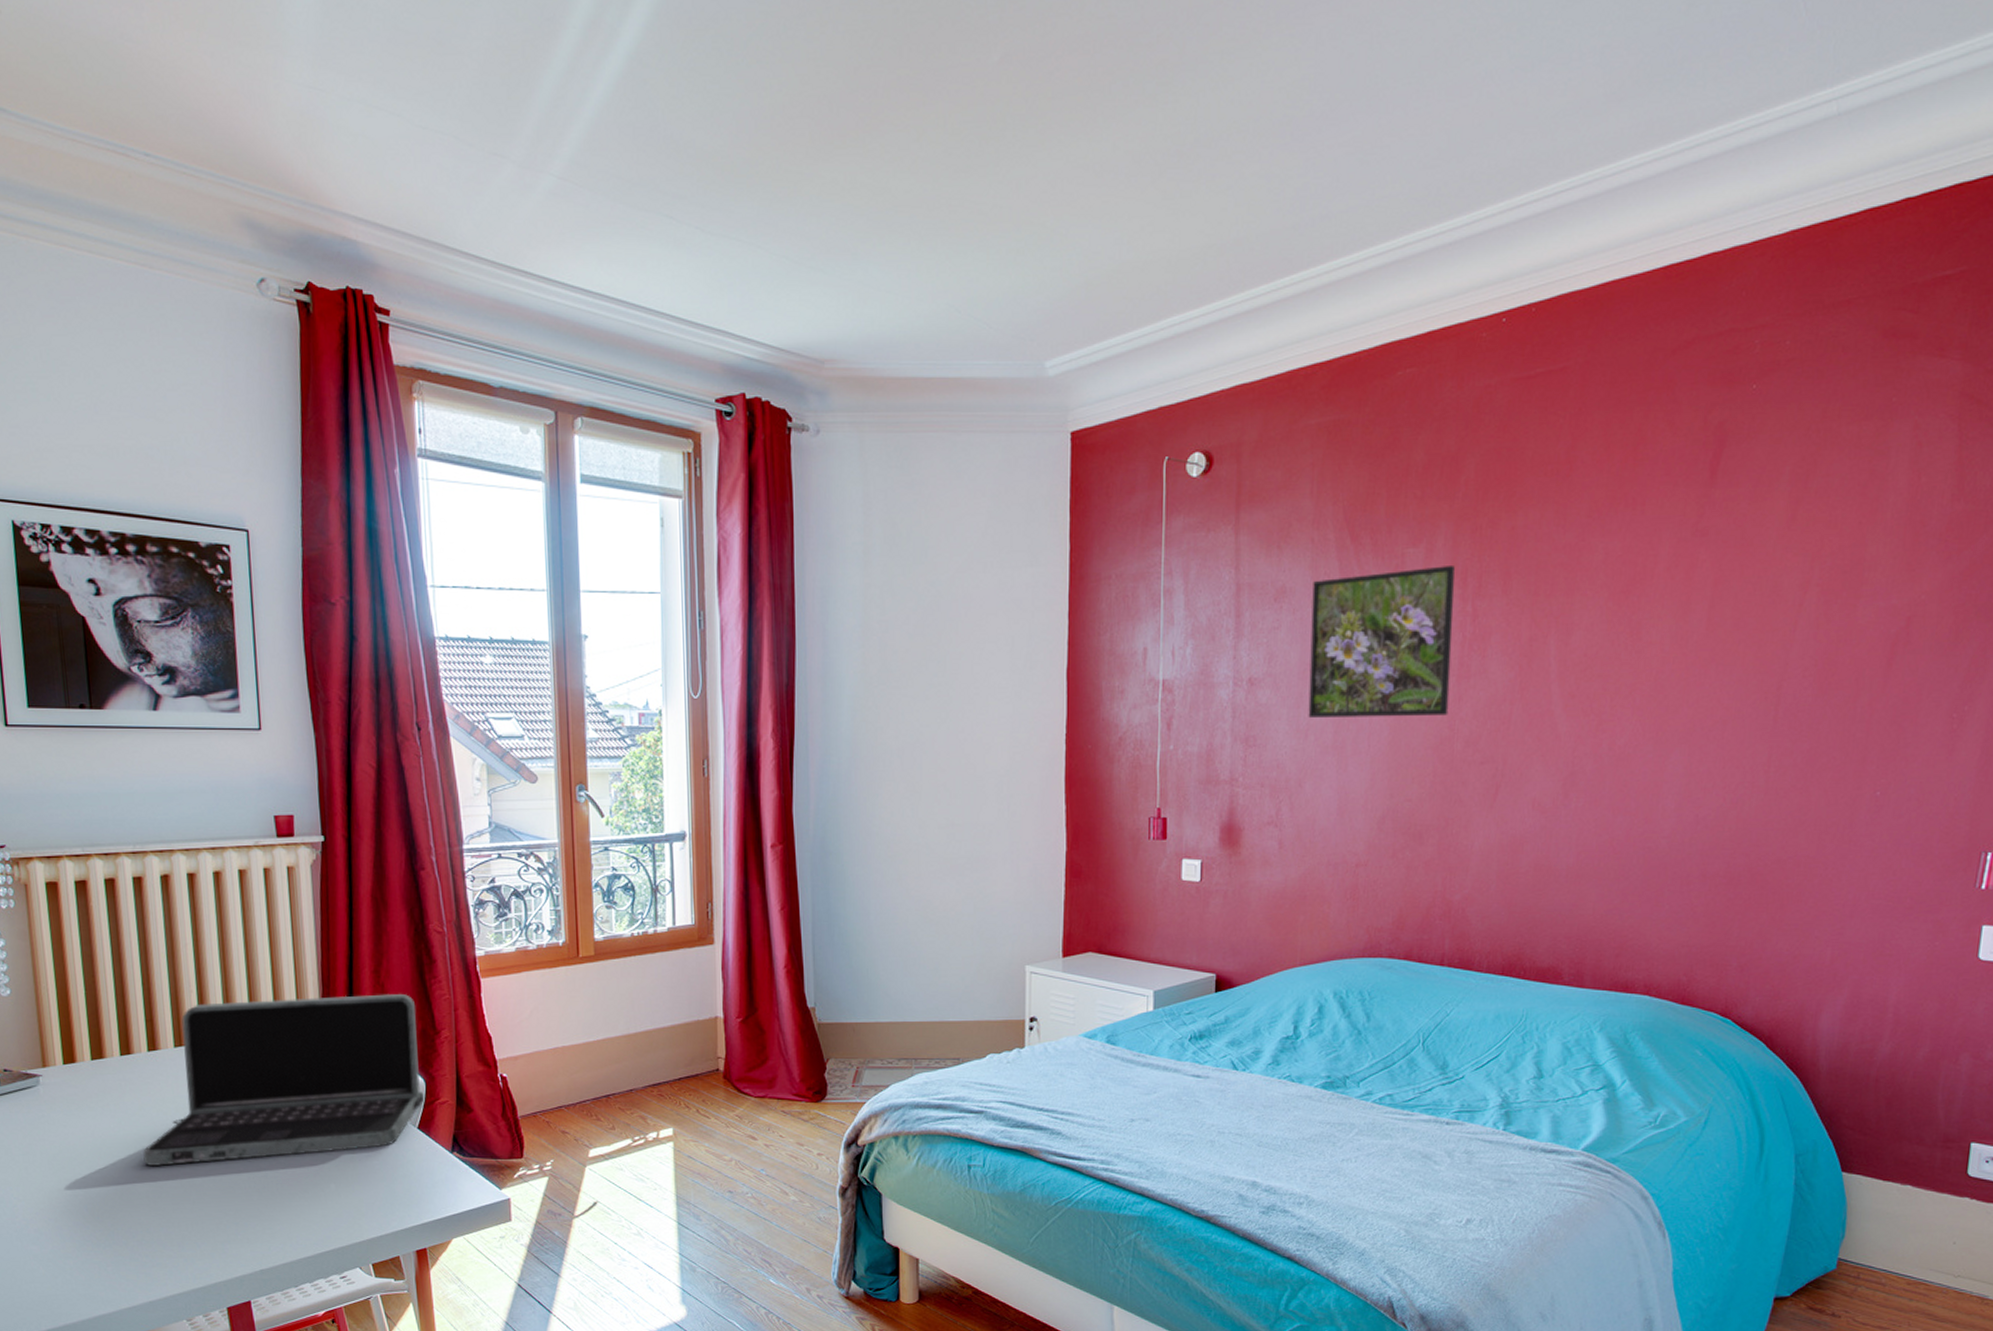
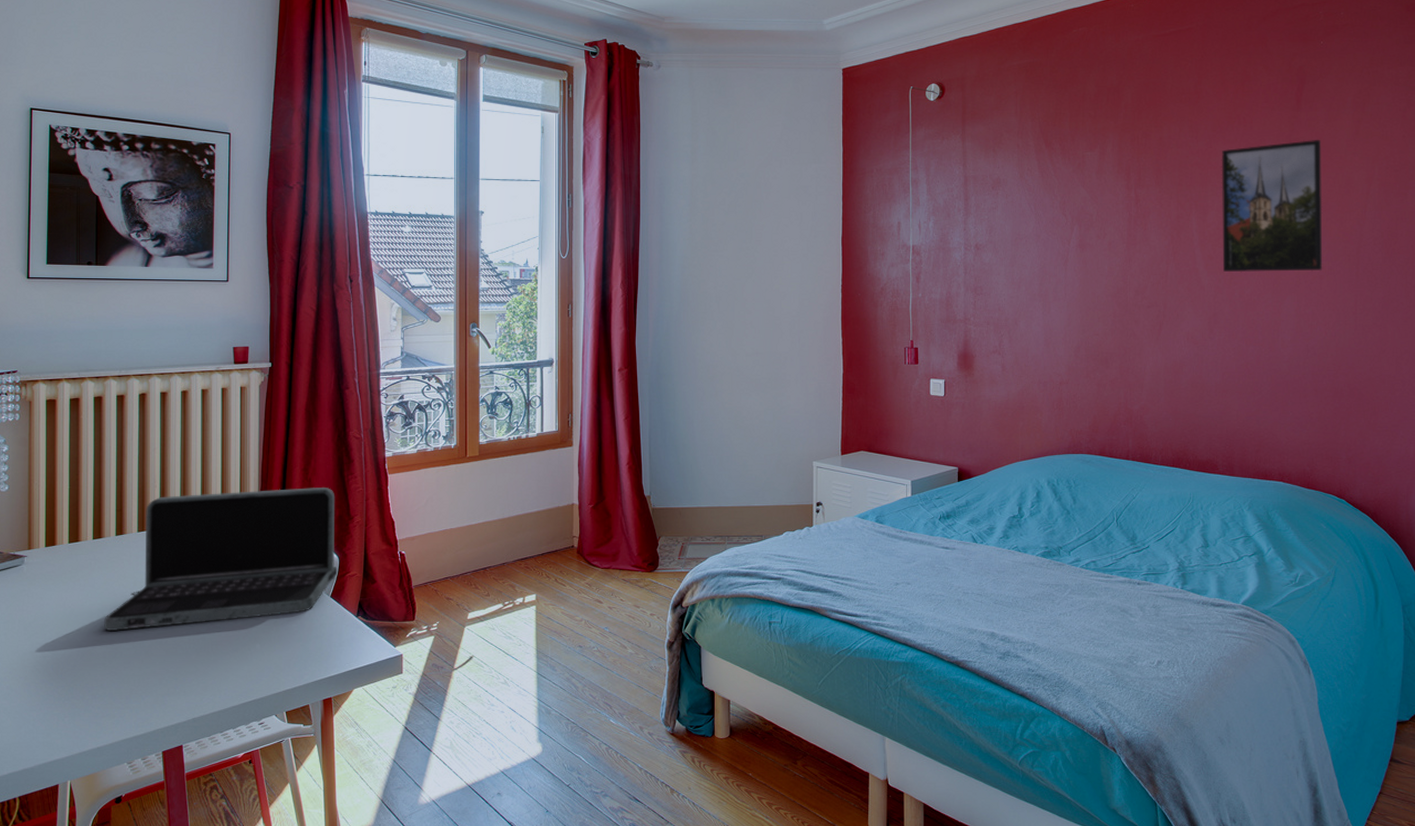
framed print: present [1308,566,1455,717] -> none [1020,164,1122,273]
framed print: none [1587,529,1741,716] -> present [1221,140,1323,273]

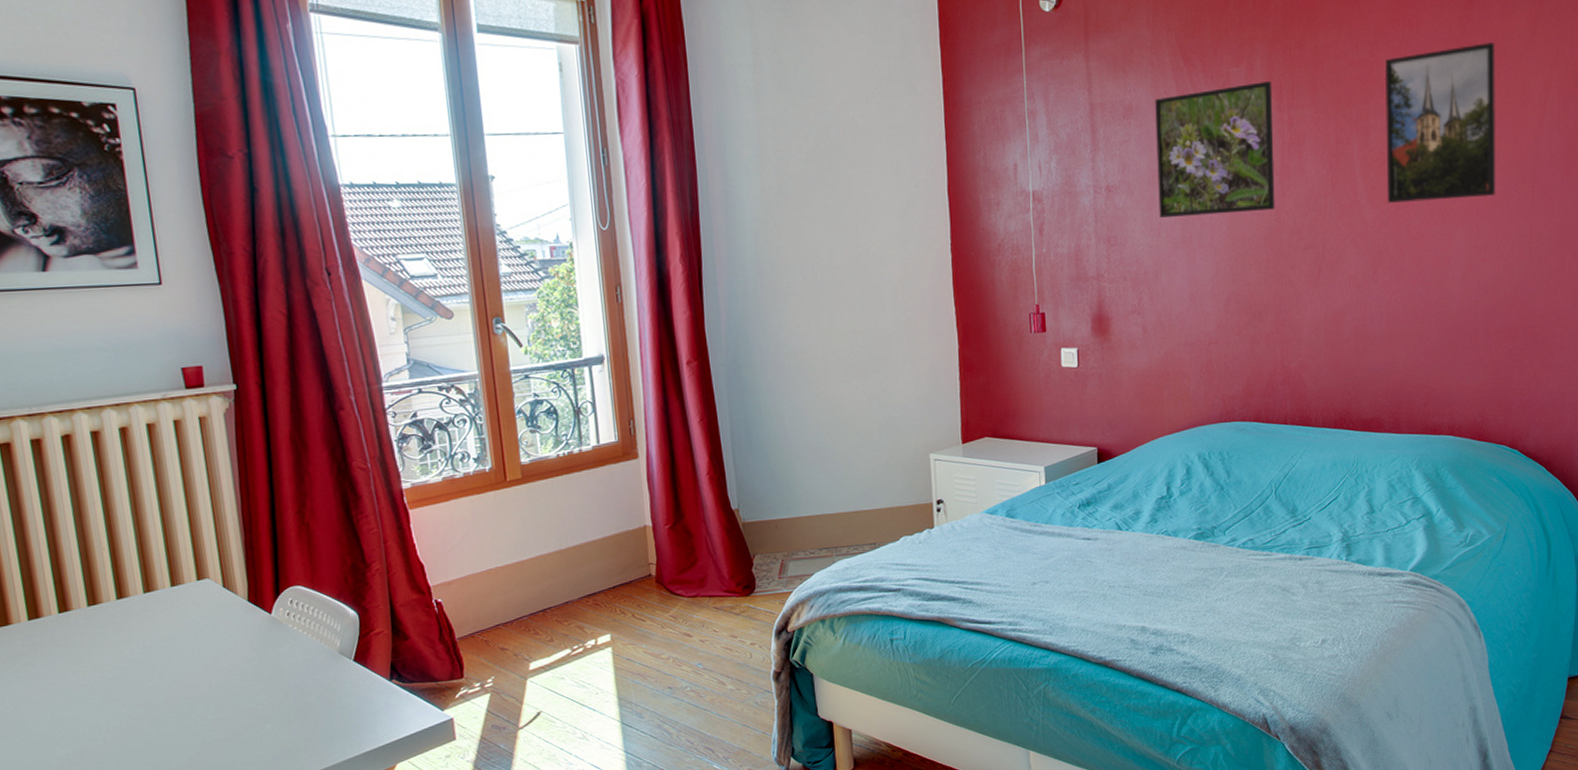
laptop: present [104,487,338,631] -> none [60,532,359,728]
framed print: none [1020,164,1122,273] -> present [1155,81,1275,218]

